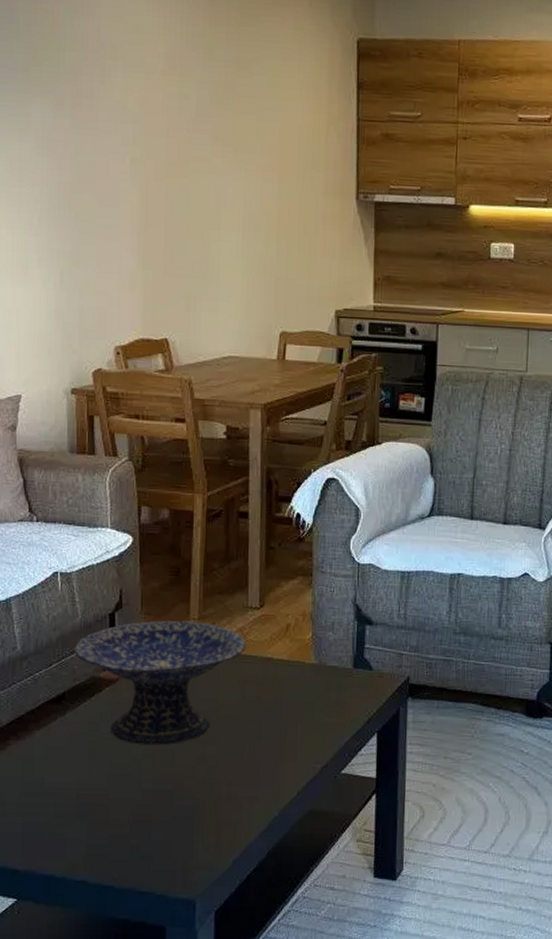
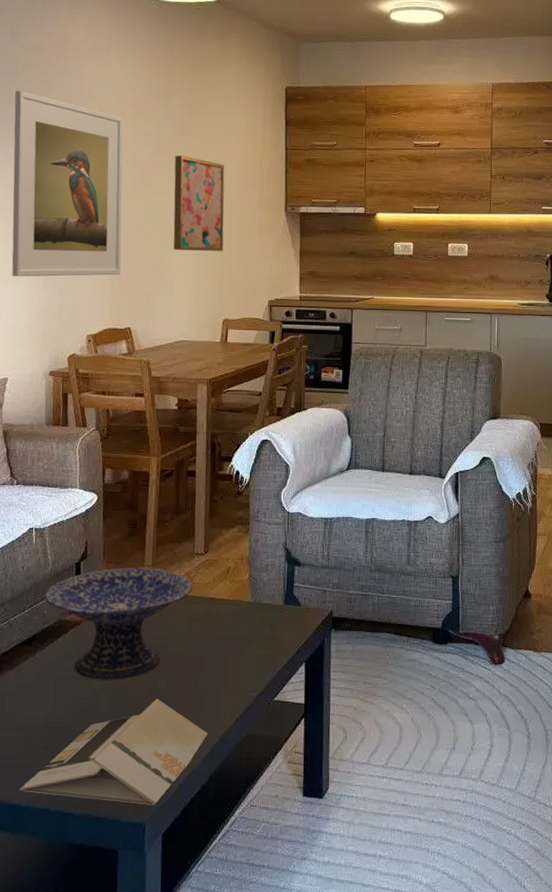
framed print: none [16,34,155,274] -> present [12,90,124,277]
brochure: none [53,767,266,881] -> present [19,698,208,805]
wall art: none [218,124,282,248] -> present [173,155,225,251]

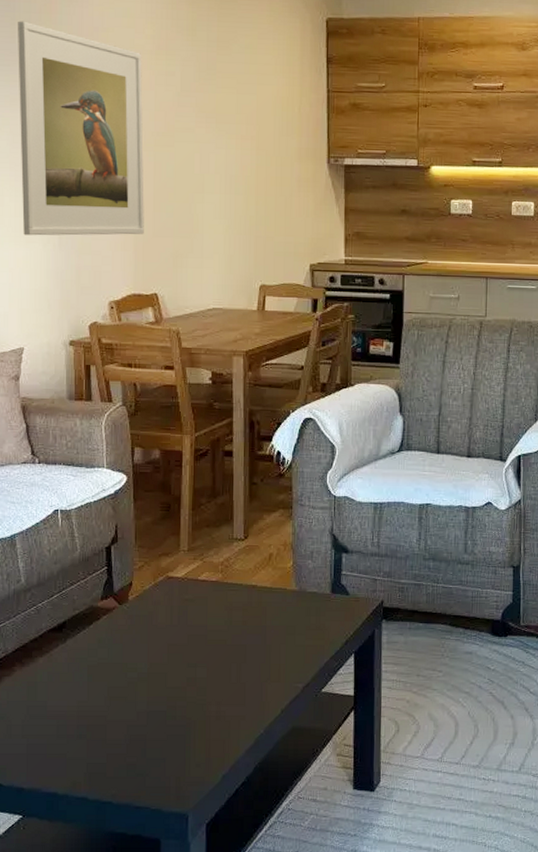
brochure: present [19,698,208,805] -> none [55,688,252,796]
decorative bowl: present [44,567,192,680] -> none [73,552,232,669]
wall art: present [173,155,225,251] -> none [201,98,259,208]

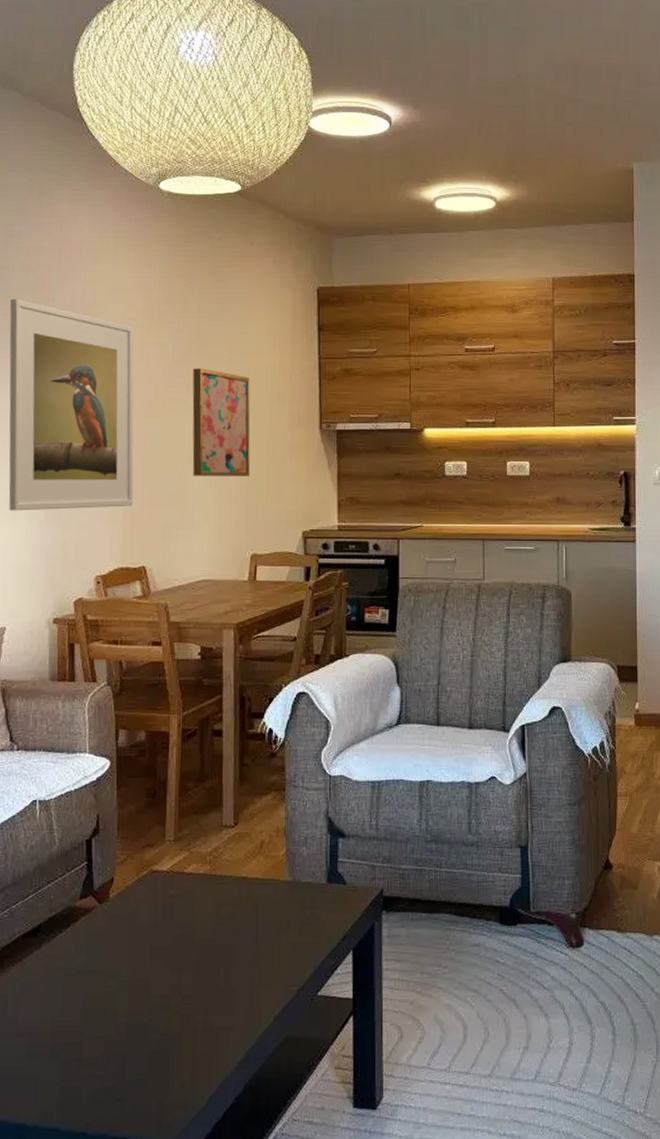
wall art: none [201,98,259,208] -> present [192,368,250,476]

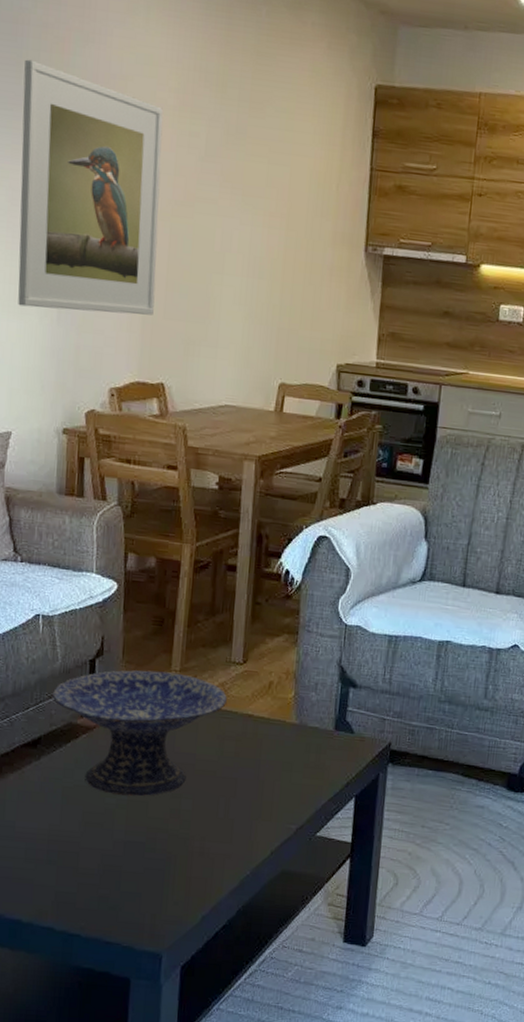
decorative bowl: none [50,843,221,976] -> present [52,670,227,796]
wall art: present [192,368,250,476] -> none [221,165,292,296]

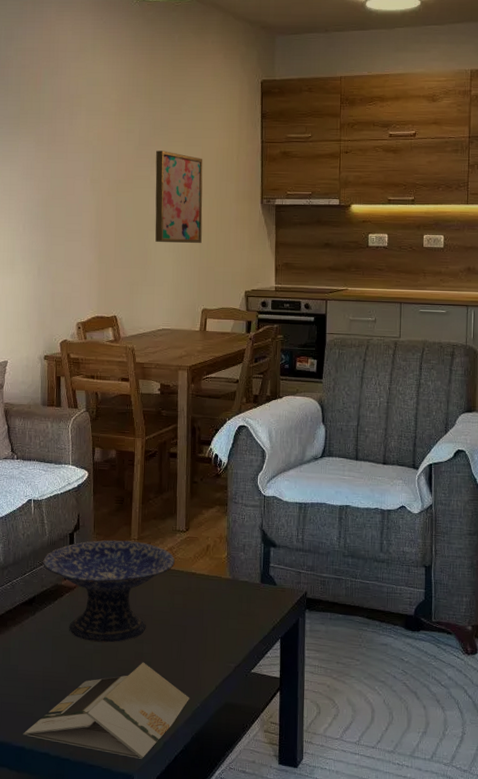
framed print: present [18,59,164,316] -> none [9,91,108,268]
brochure: none [20,820,238,936] -> present [23,662,190,759]
wall art: none [221,165,292,296] -> present [155,150,203,243]

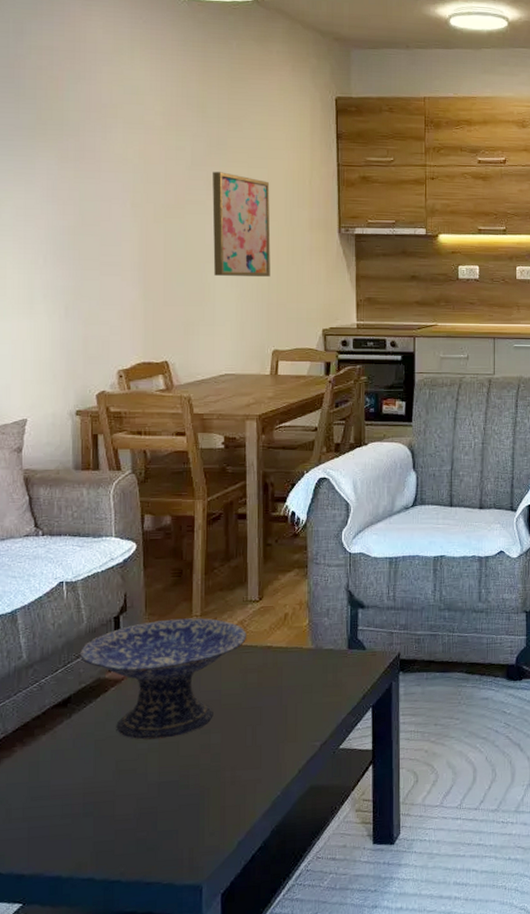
brochure: present [23,662,190,759] -> none [59,754,269,866]

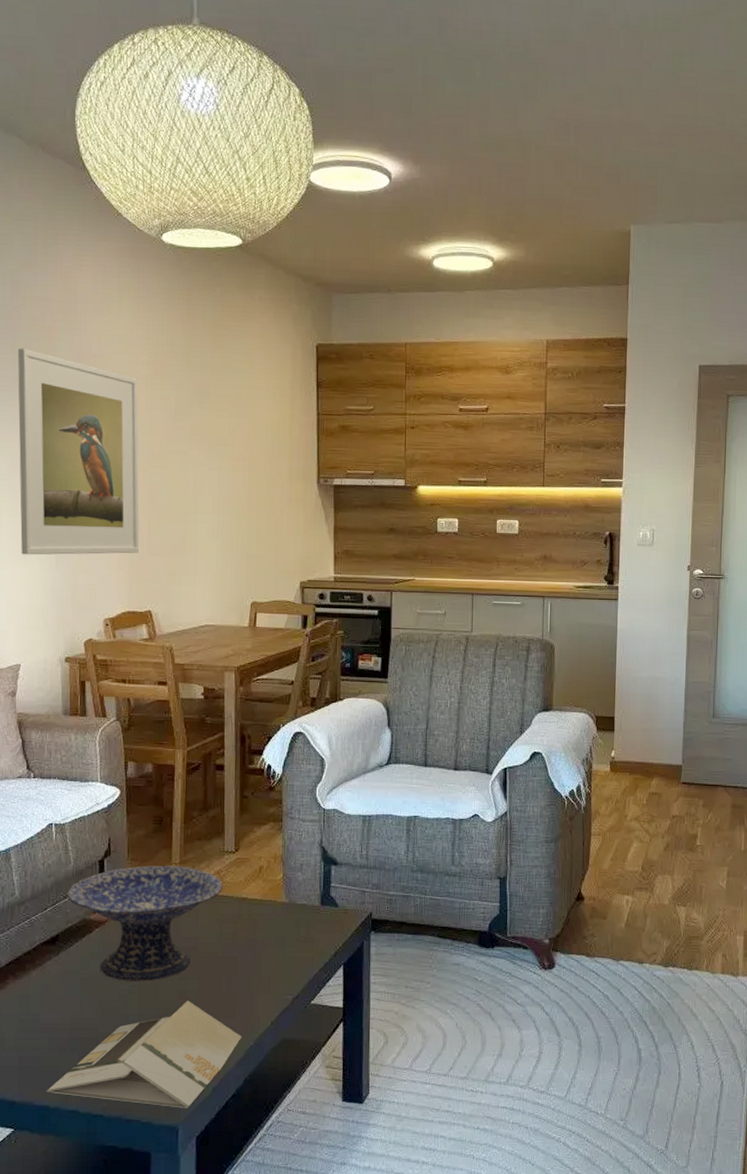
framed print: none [22,97,154,307] -> present [18,348,139,555]
brochure: none [59,754,269,866] -> present [47,1000,242,1108]
wall art: present [212,172,271,277] -> none [195,421,251,528]

